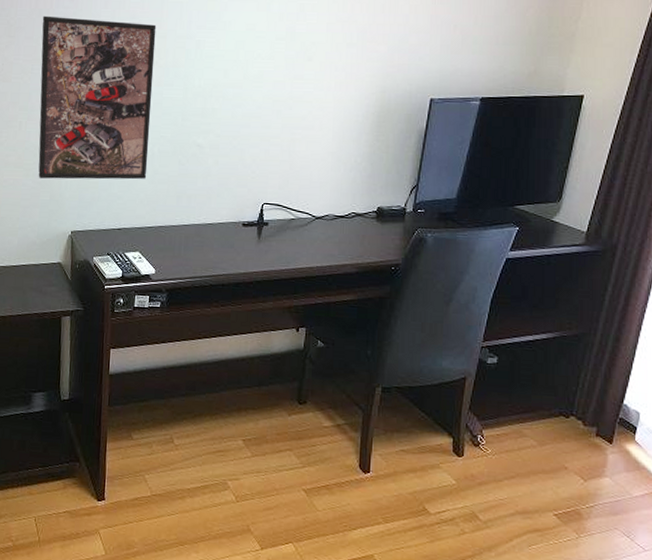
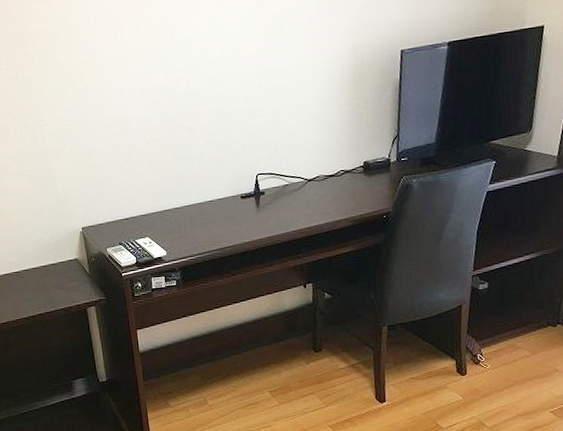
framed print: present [38,15,157,180] -> none [17,15,144,182]

